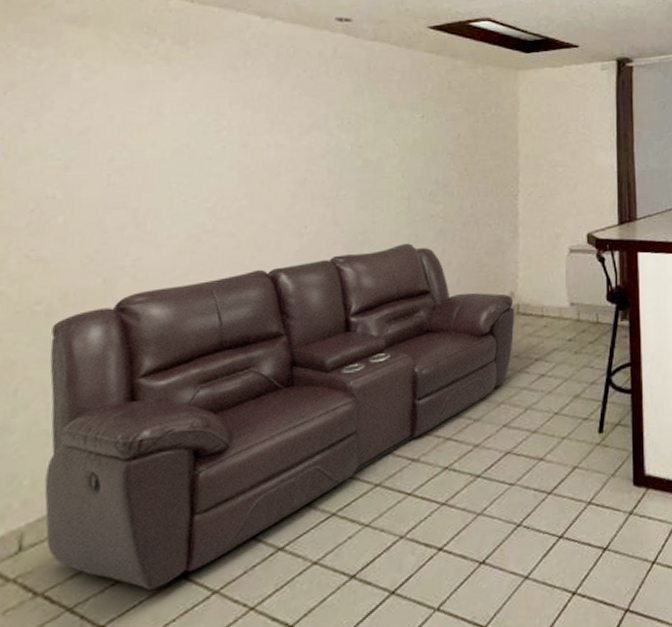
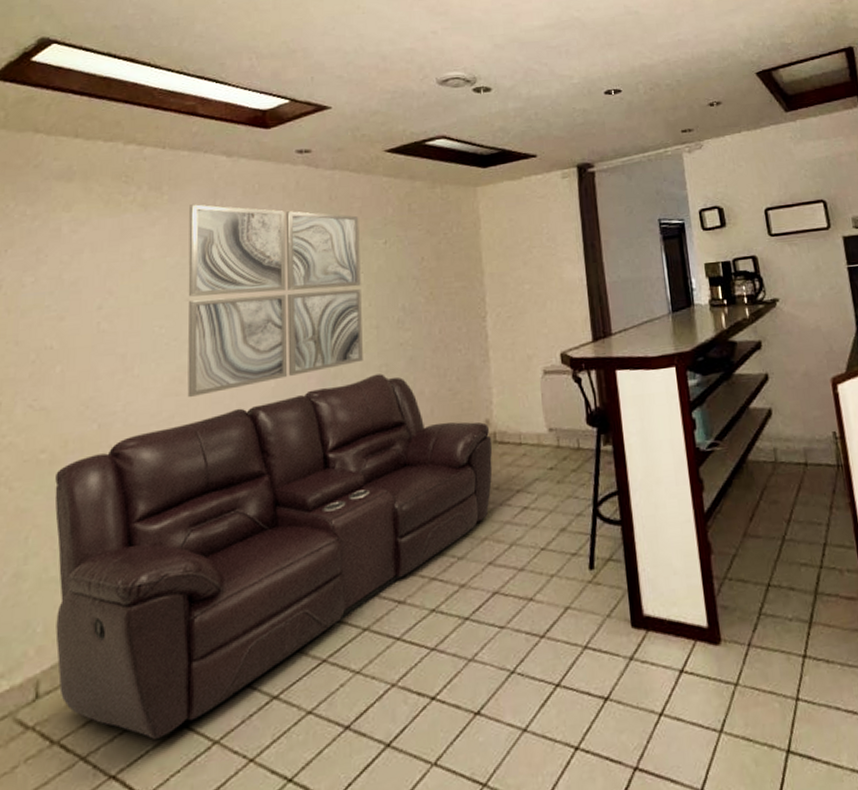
wall art: none [204,62,397,255] -> present [187,204,363,397]

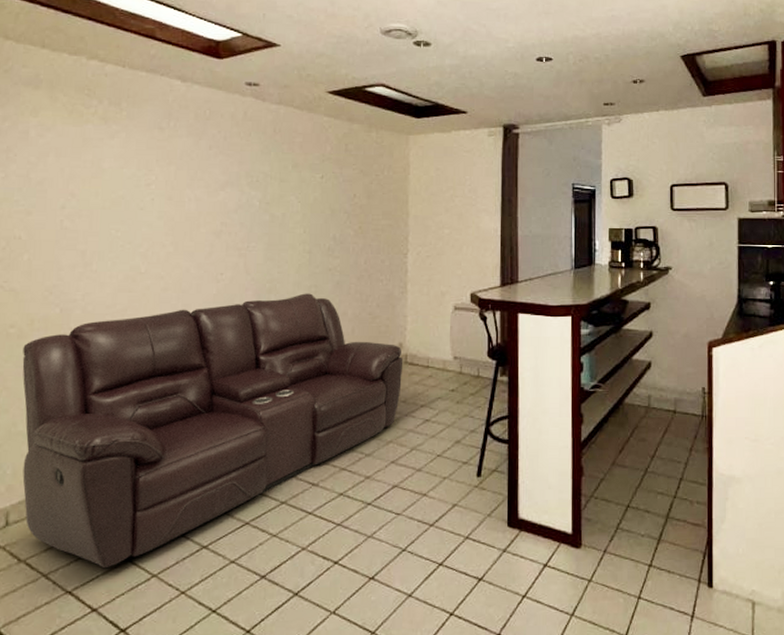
wall art: present [187,204,363,397] -> none [139,123,300,294]

